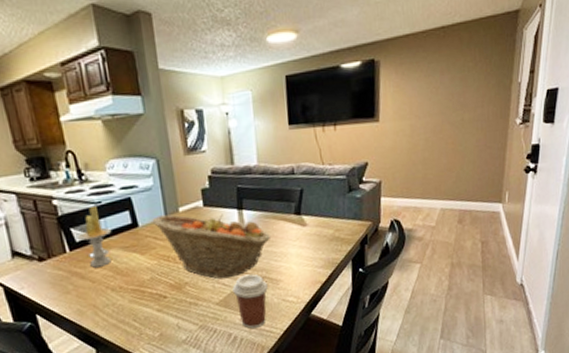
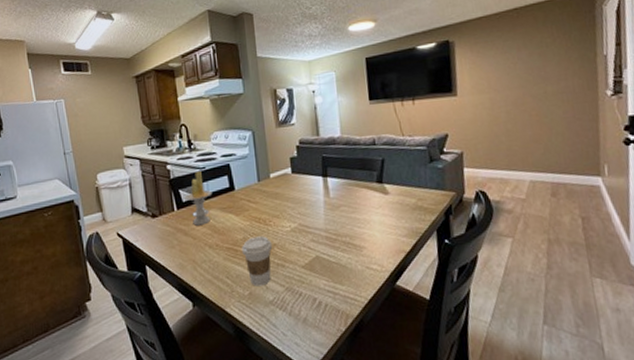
coffee cup: none [149,275,184,327] -> present [242,236,273,286]
fruit basket: present [152,213,270,280] -> none [246,180,353,243]
coffee cup: present [232,274,268,329] -> none [317,239,352,296]

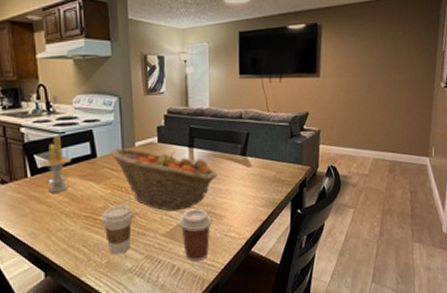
fruit basket: none [246,180,353,243] -> present [109,148,217,212]
coffee cup: none [317,239,352,296] -> present [179,208,212,262]

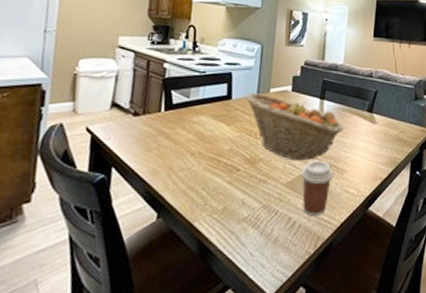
candle: present [40,135,72,193] -> none [175,74,208,131]
coffee cup: present [101,205,134,255] -> none [225,149,259,201]

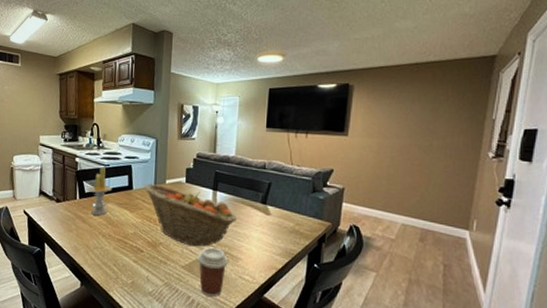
candle: none [175,74,208,131] -> present [87,167,113,216]

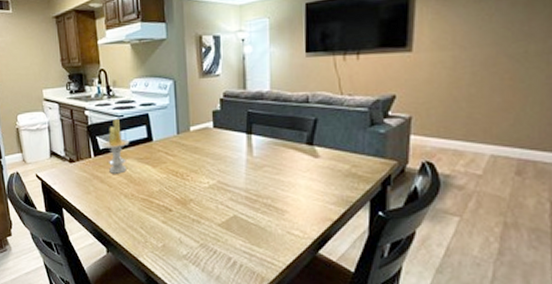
fruit basket: present [144,184,237,247] -> none [165,133,278,201]
coffee cup: present [198,247,228,298] -> none [236,200,272,258]

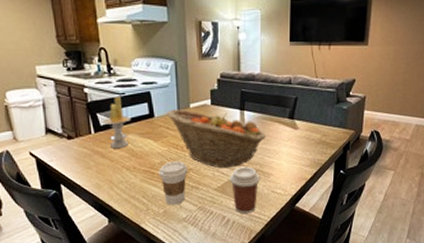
coffee cup: none [157,190,189,240] -> present [159,161,188,205]
fruit basket: none [165,133,278,201] -> present [166,109,266,169]
coffee cup: none [236,200,272,258] -> present [230,166,260,215]

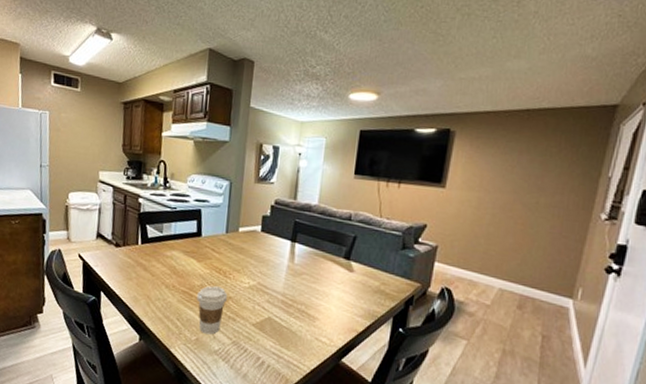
candle: present [102,96,132,149] -> none [150,210,179,264]
fruit basket: present [166,109,266,169] -> none [214,231,316,303]
coffee cup: present [230,166,260,215] -> none [270,304,304,360]

